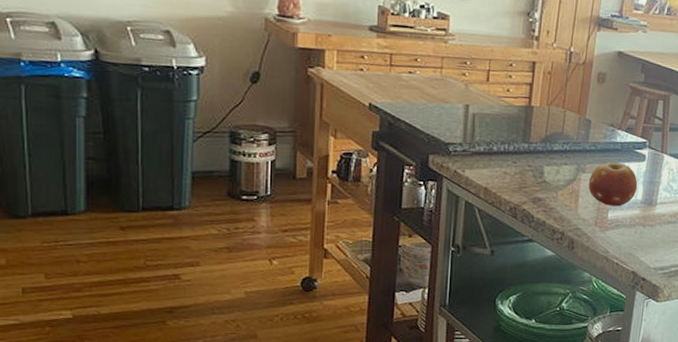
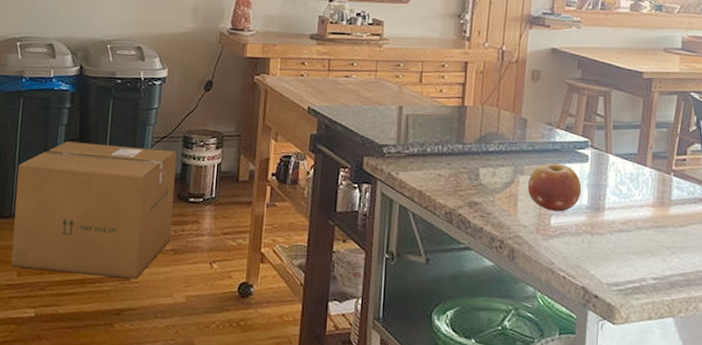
box: none [30,135,224,278] -> present [11,141,177,280]

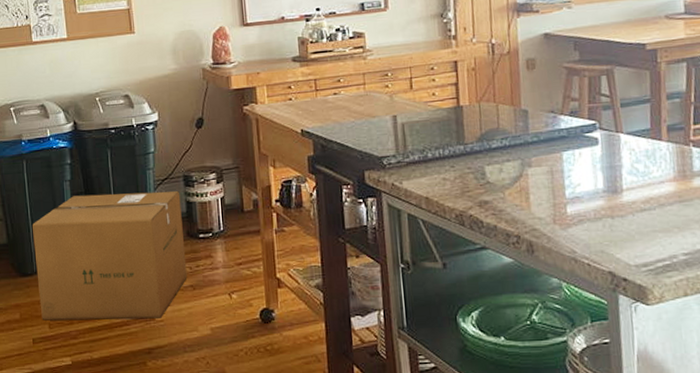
fruit: present [527,163,582,212] -> none [537,150,596,200]

